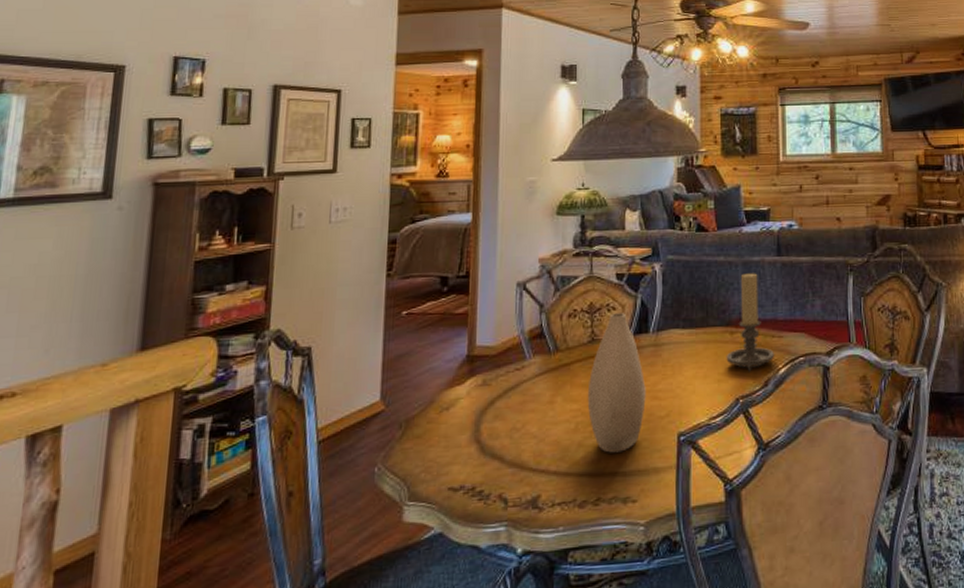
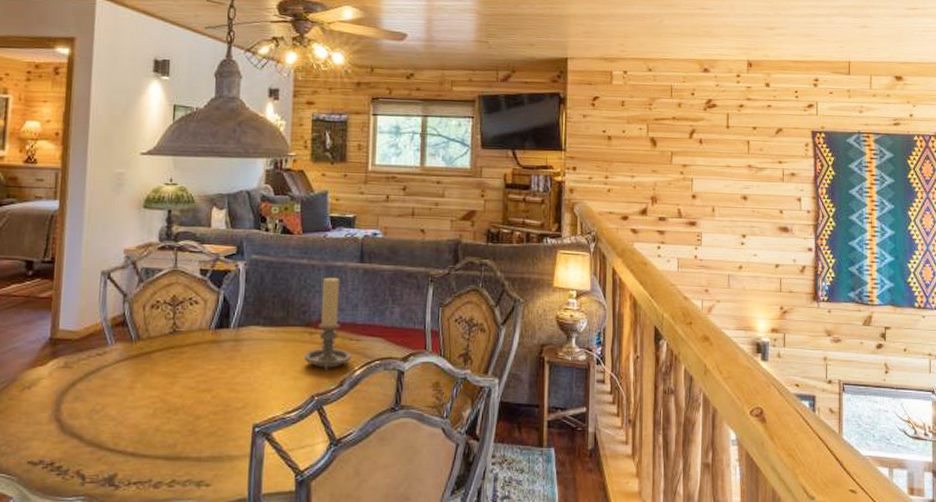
vase: present [587,312,646,453] -> none [166,306,224,439]

